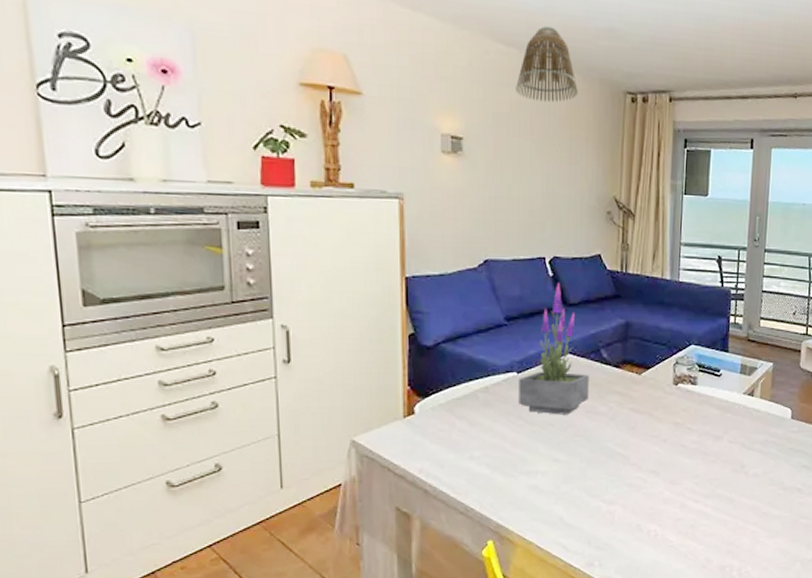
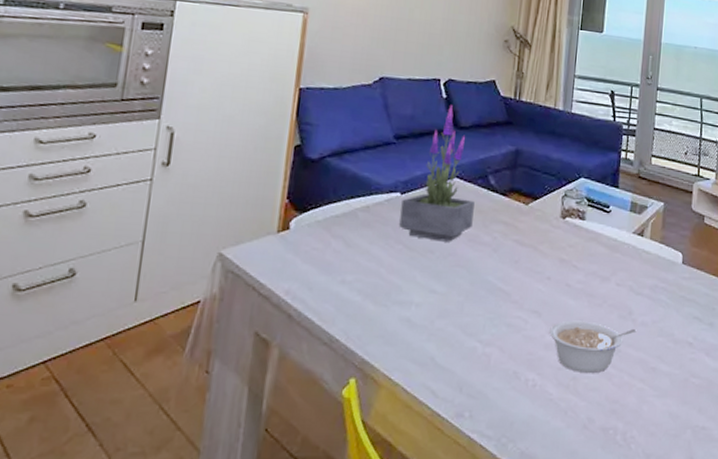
legume: none [668,476,749,522] -> present [549,320,637,374]

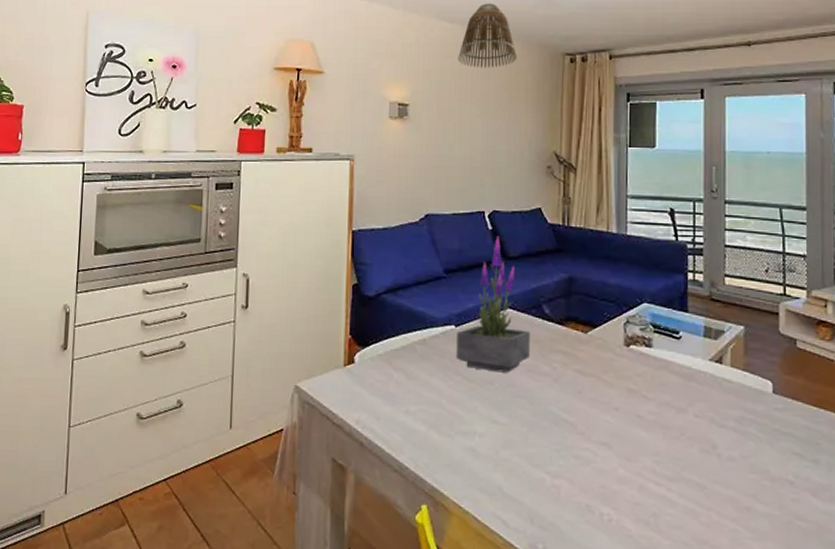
legume: present [549,320,637,374] -> none [622,453,723,511]

